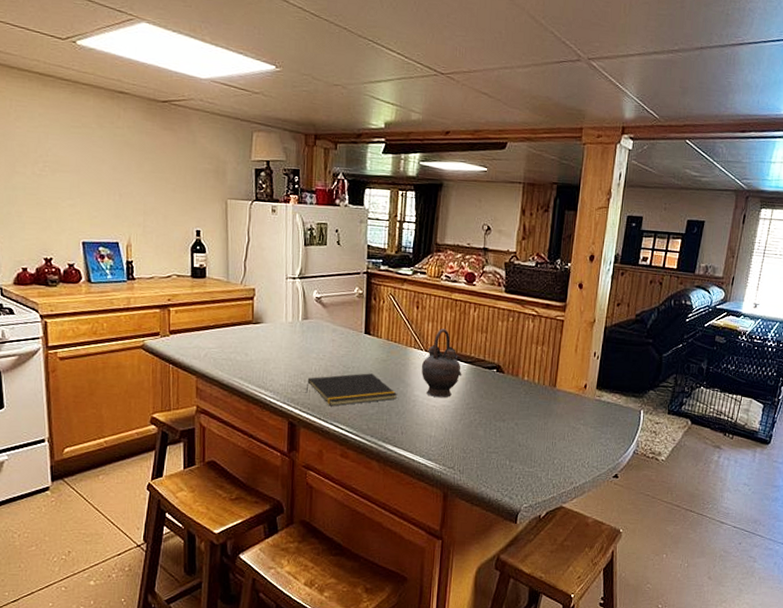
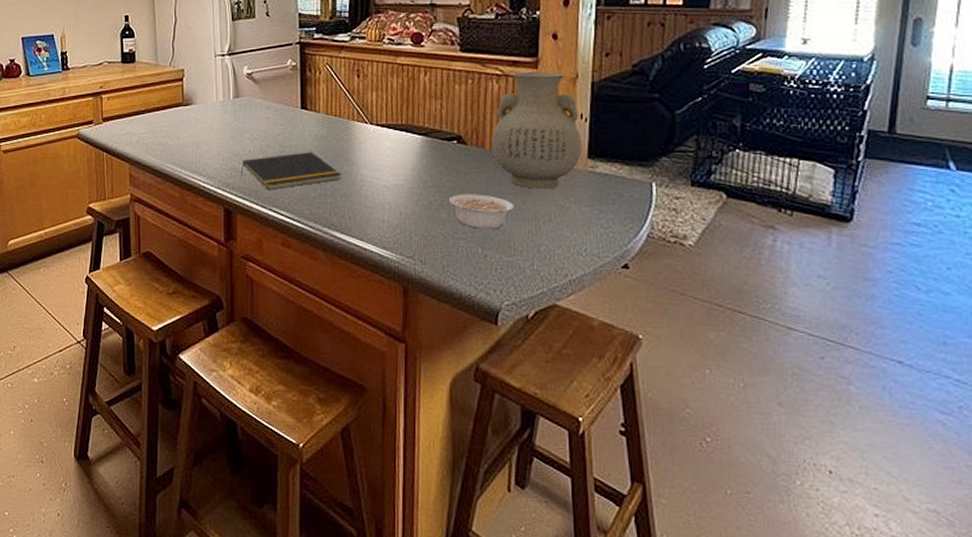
teapot: present [421,329,462,398] -> none [367,98,416,177]
legume: none [486,415,537,445] -> present [449,194,514,229]
vase: none [524,314,593,413] -> present [492,71,582,189]

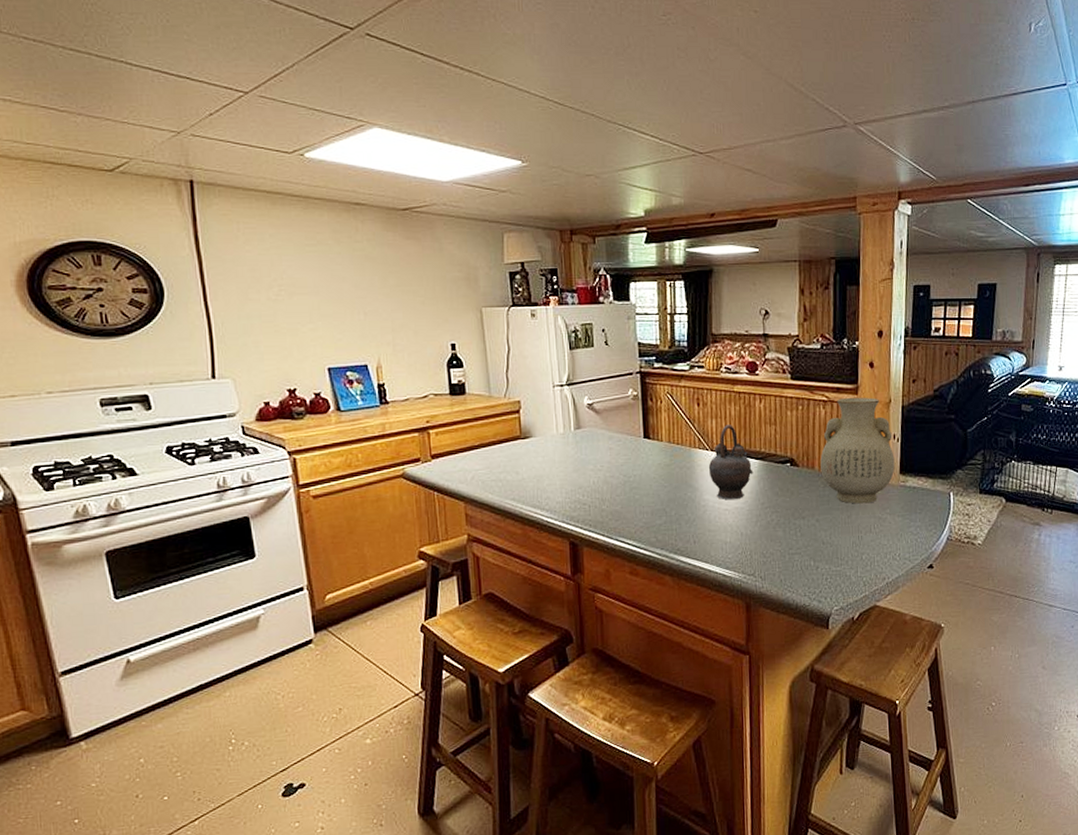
notepad: present [240,152,342,190] -> none [585,480,686,521]
teapot: none [367,98,416,177] -> present [708,425,754,500]
legume: present [449,194,514,229] -> none [785,511,840,544]

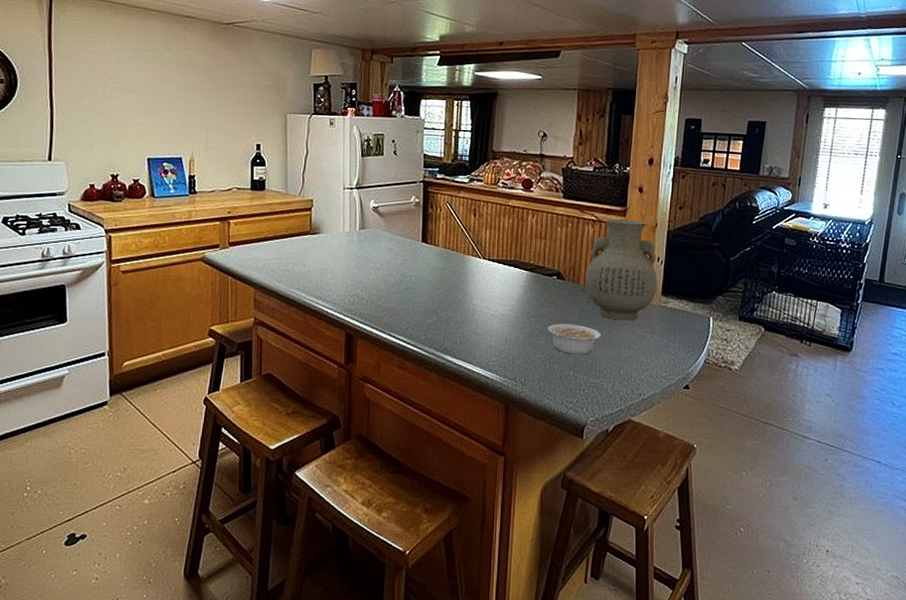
teapot: present [708,425,754,500] -> none [479,236,522,307]
legume: none [785,511,840,544] -> present [548,323,601,355]

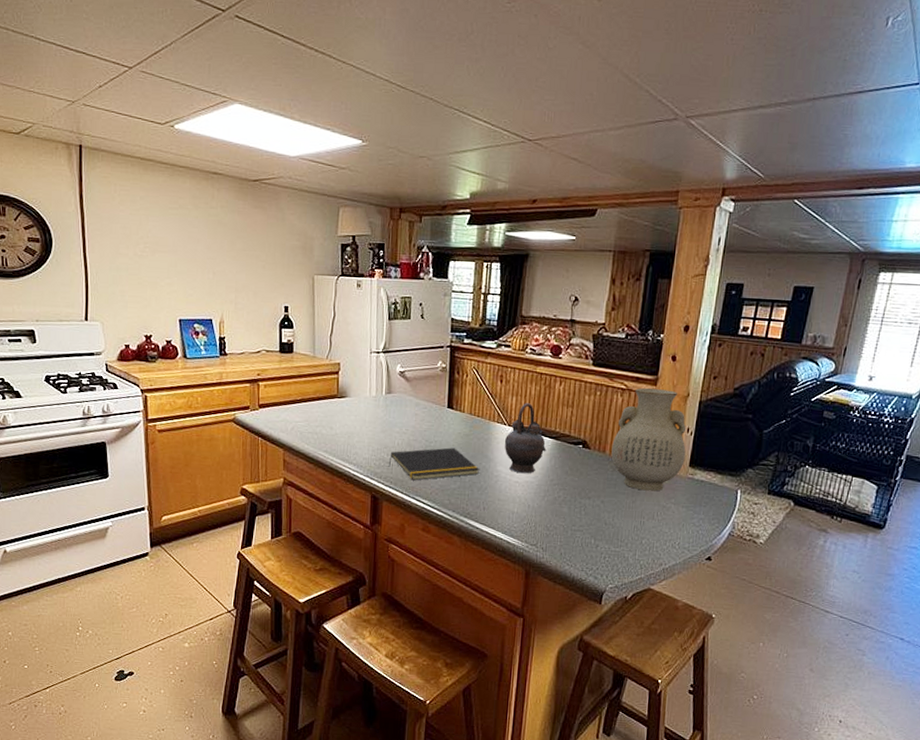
notepad: none [363,282,456,317] -> present [388,447,480,481]
teapot: none [479,236,522,307] -> present [504,403,547,474]
legume: present [548,323,601,355] -> none [571,492,625,524]

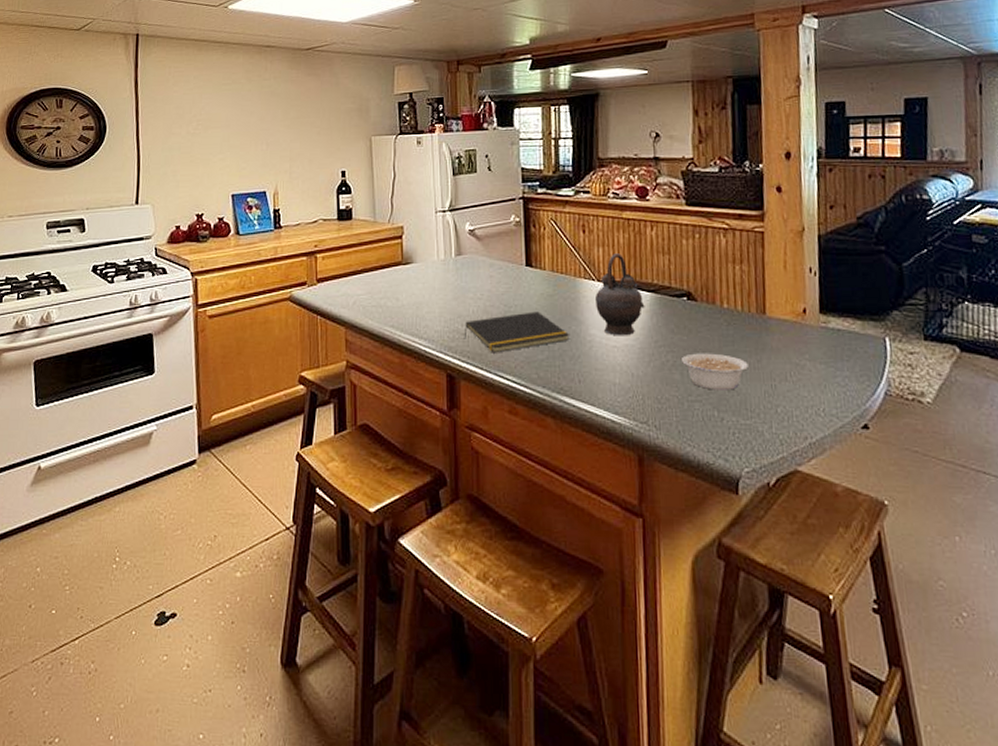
legume: none [571,492,625,524] -> present [682,353,748,390]
vase: present [611,387,687,492] -> none [722,225,813,347]

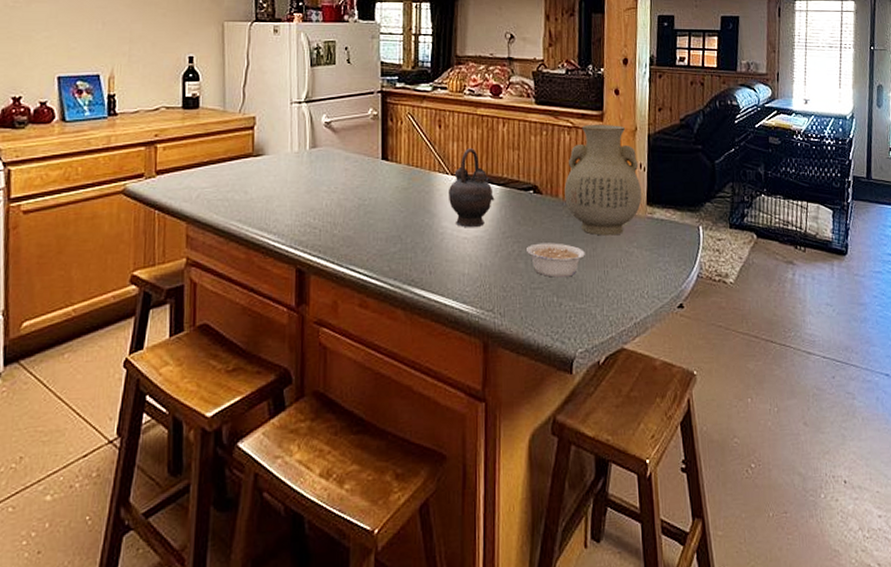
notepad: present [464,311,570,353] -> none [315,204,423,247]
vase: none [722,225,813,347] -> present [564,124,642,236]

